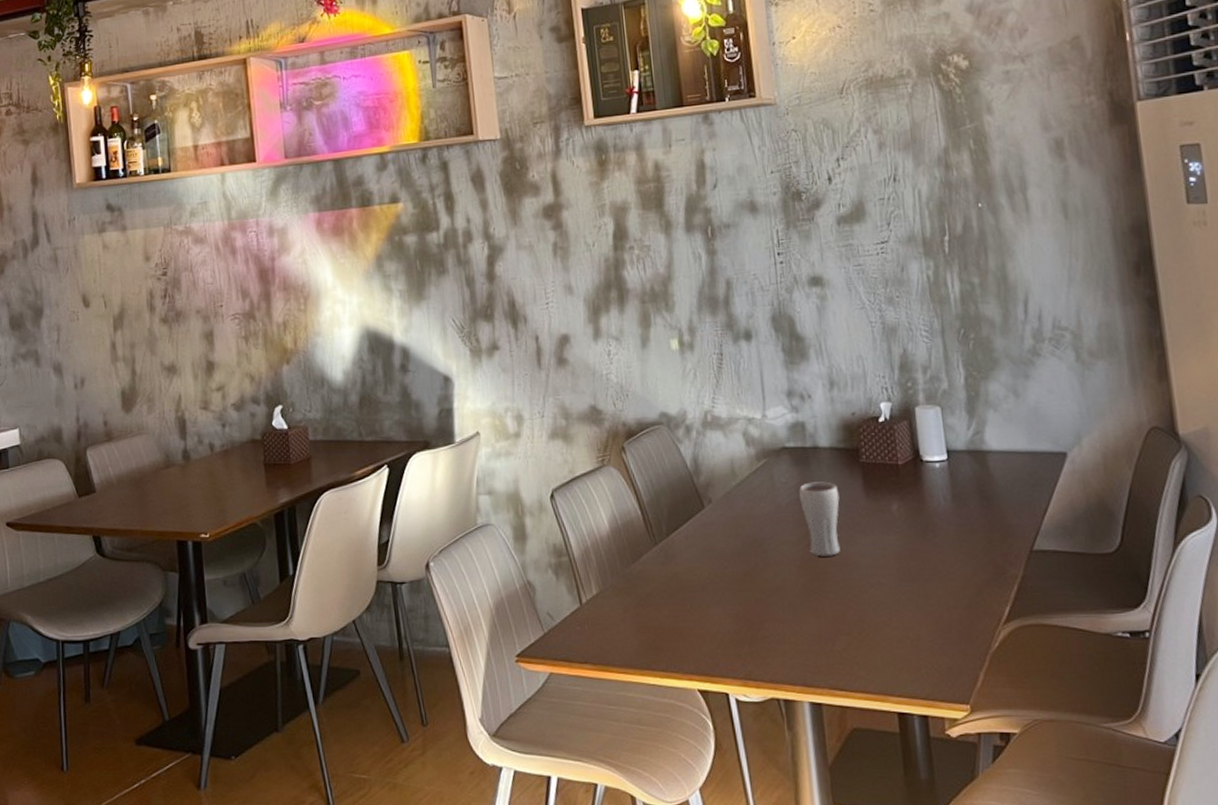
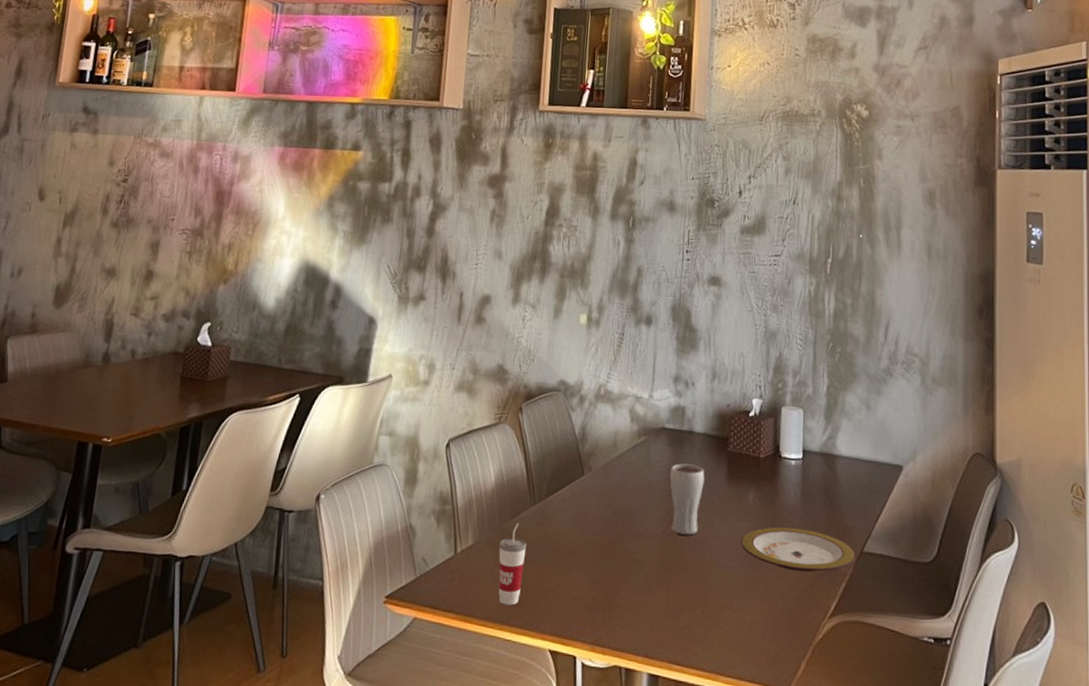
cup: none [626,566,657,650] -> present [498,523,527,606]
plate: none [890,534,1025,580] -> present [741,527,856,572]

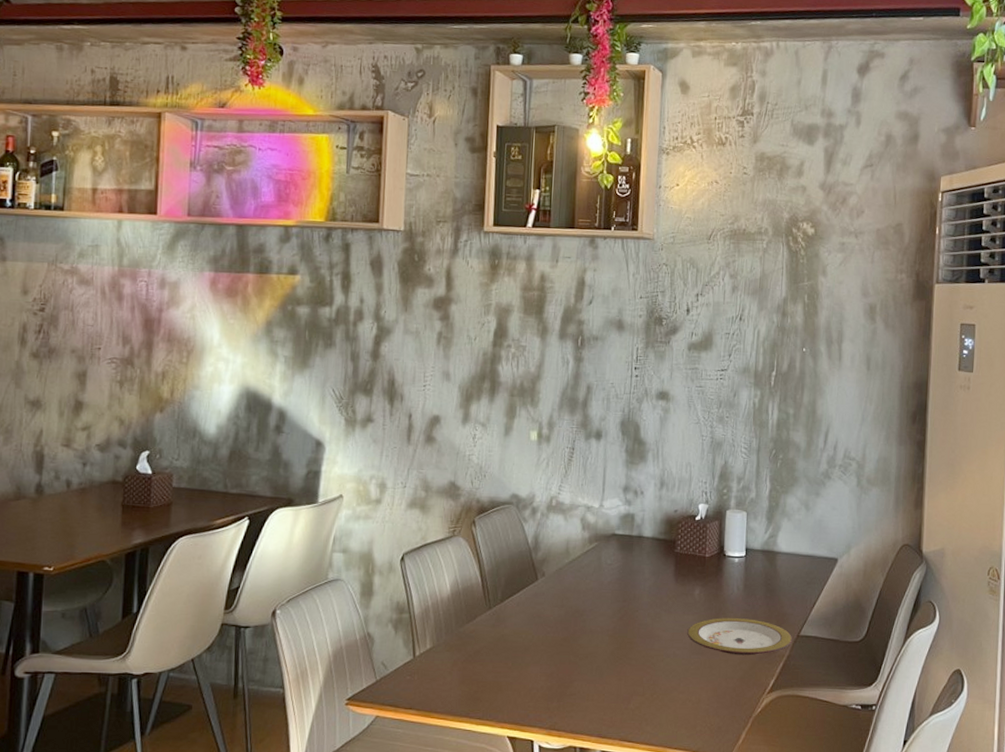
cup: present [498,523,527,606] -> none [456,626,484,700]
drinking glass: present [670,463,705,535] -> none [620,565,654,629]

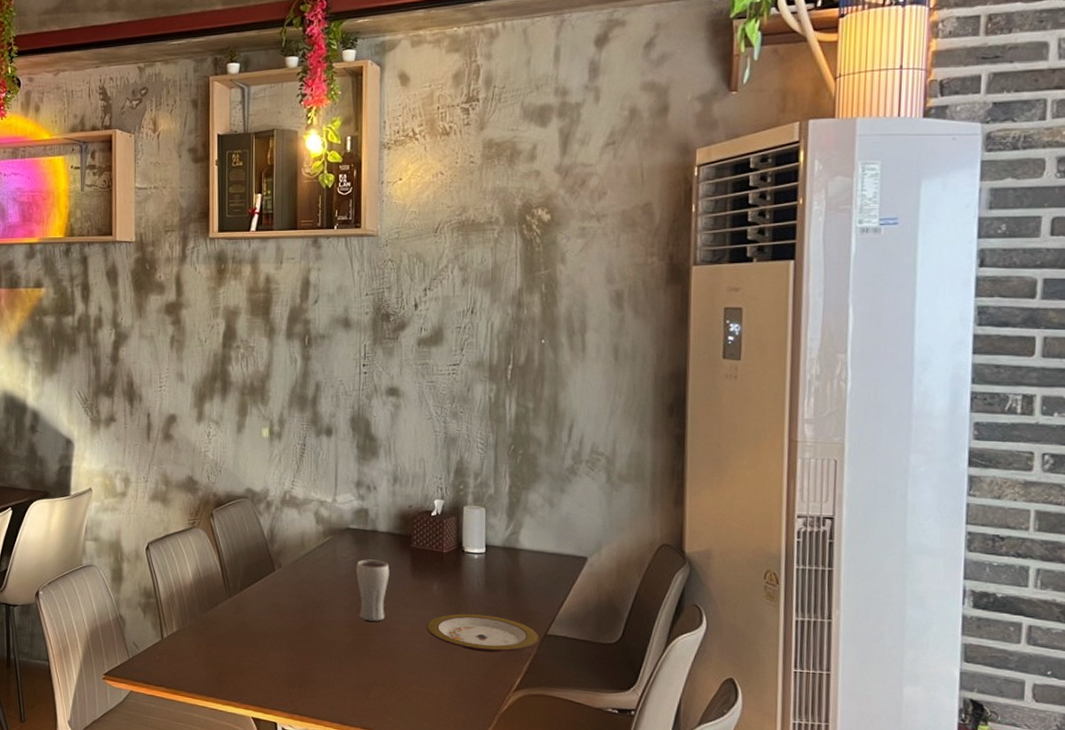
drinking glass: none [620,565,654,629] -> present [356,559,390,622]

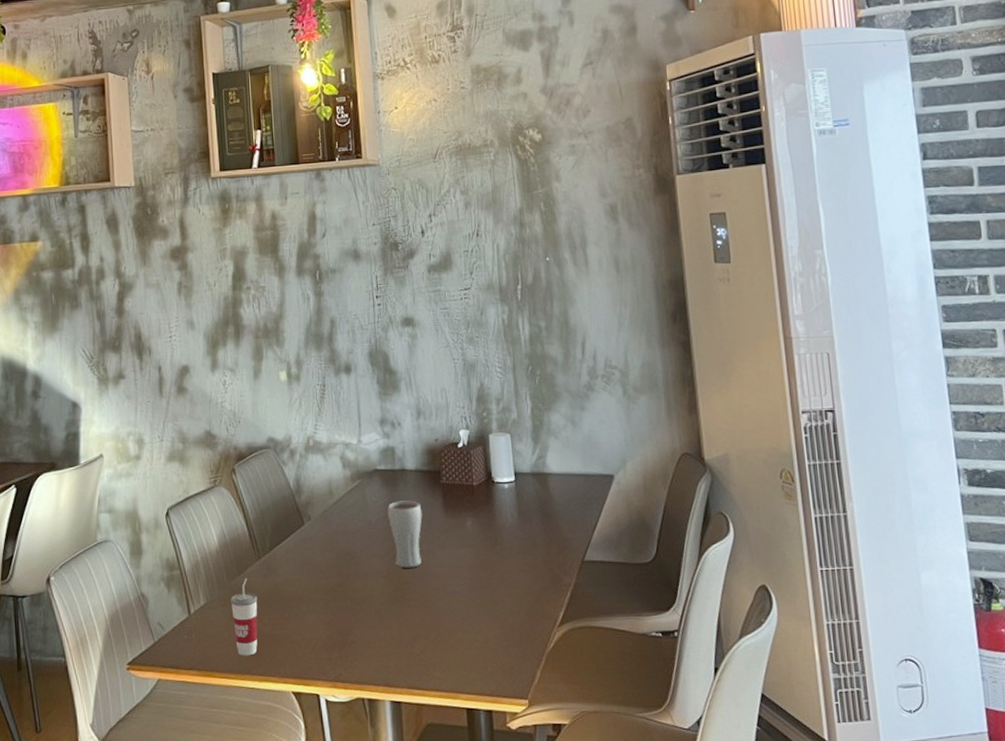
cup: none [201,613,226,681] -> present [231,578,258,656]
plate: present [426,613,540,653] -> none [464,547,578,588]

